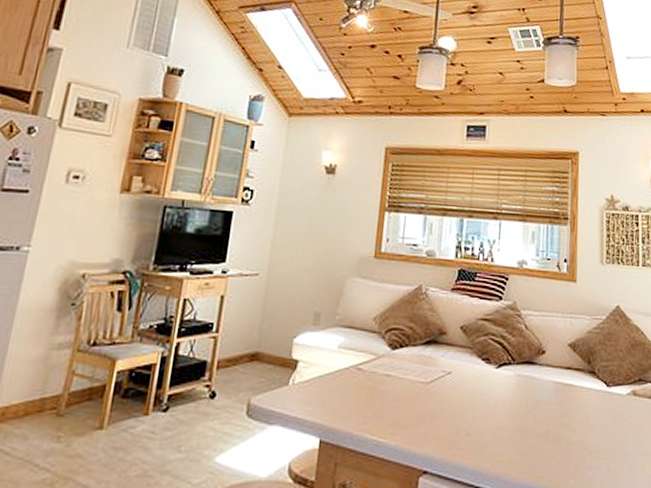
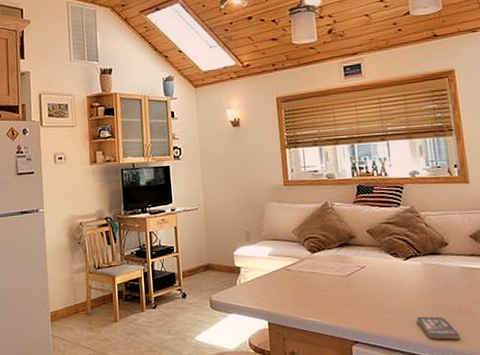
smartphone: none [498,441,543,473] -> present [416,316,461,340]

